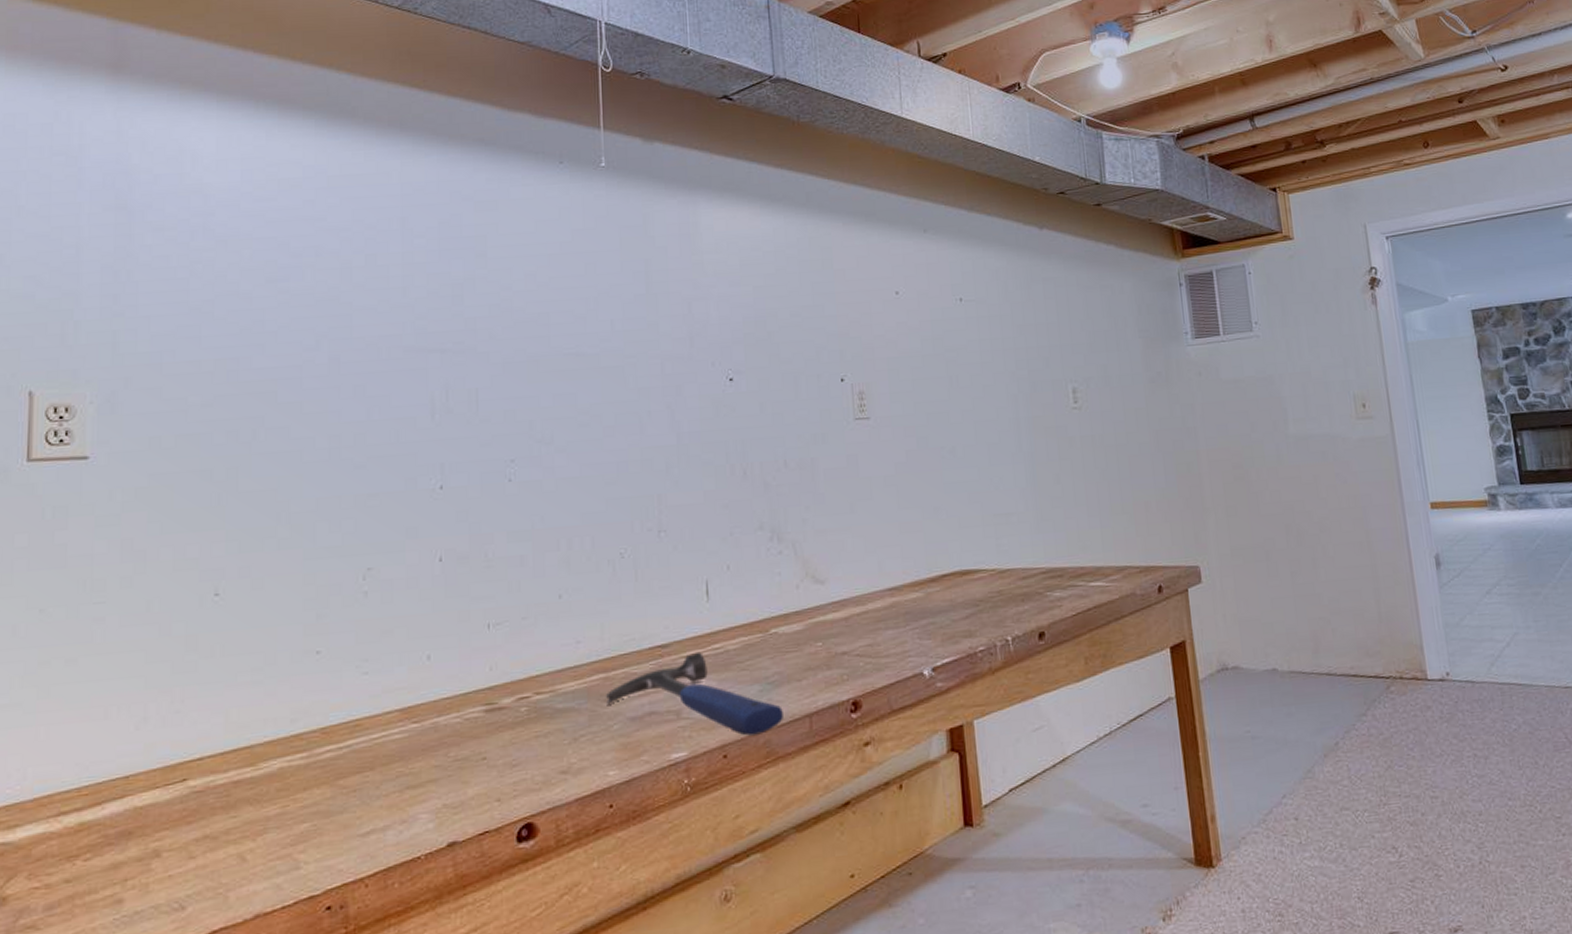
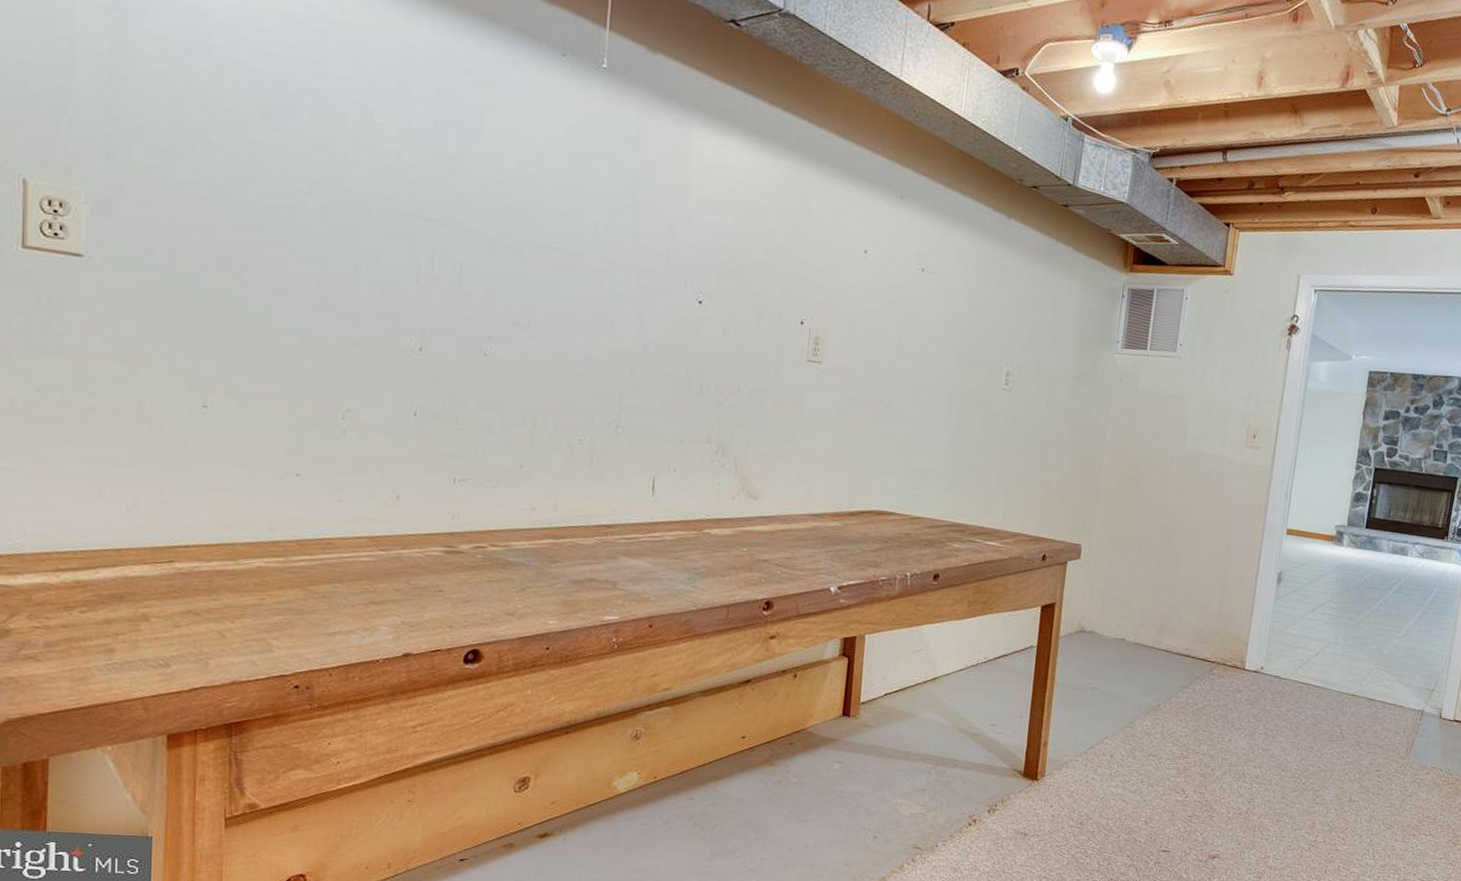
claw hammer: present [605,651,783,736] -> none [552,536,705,614]

